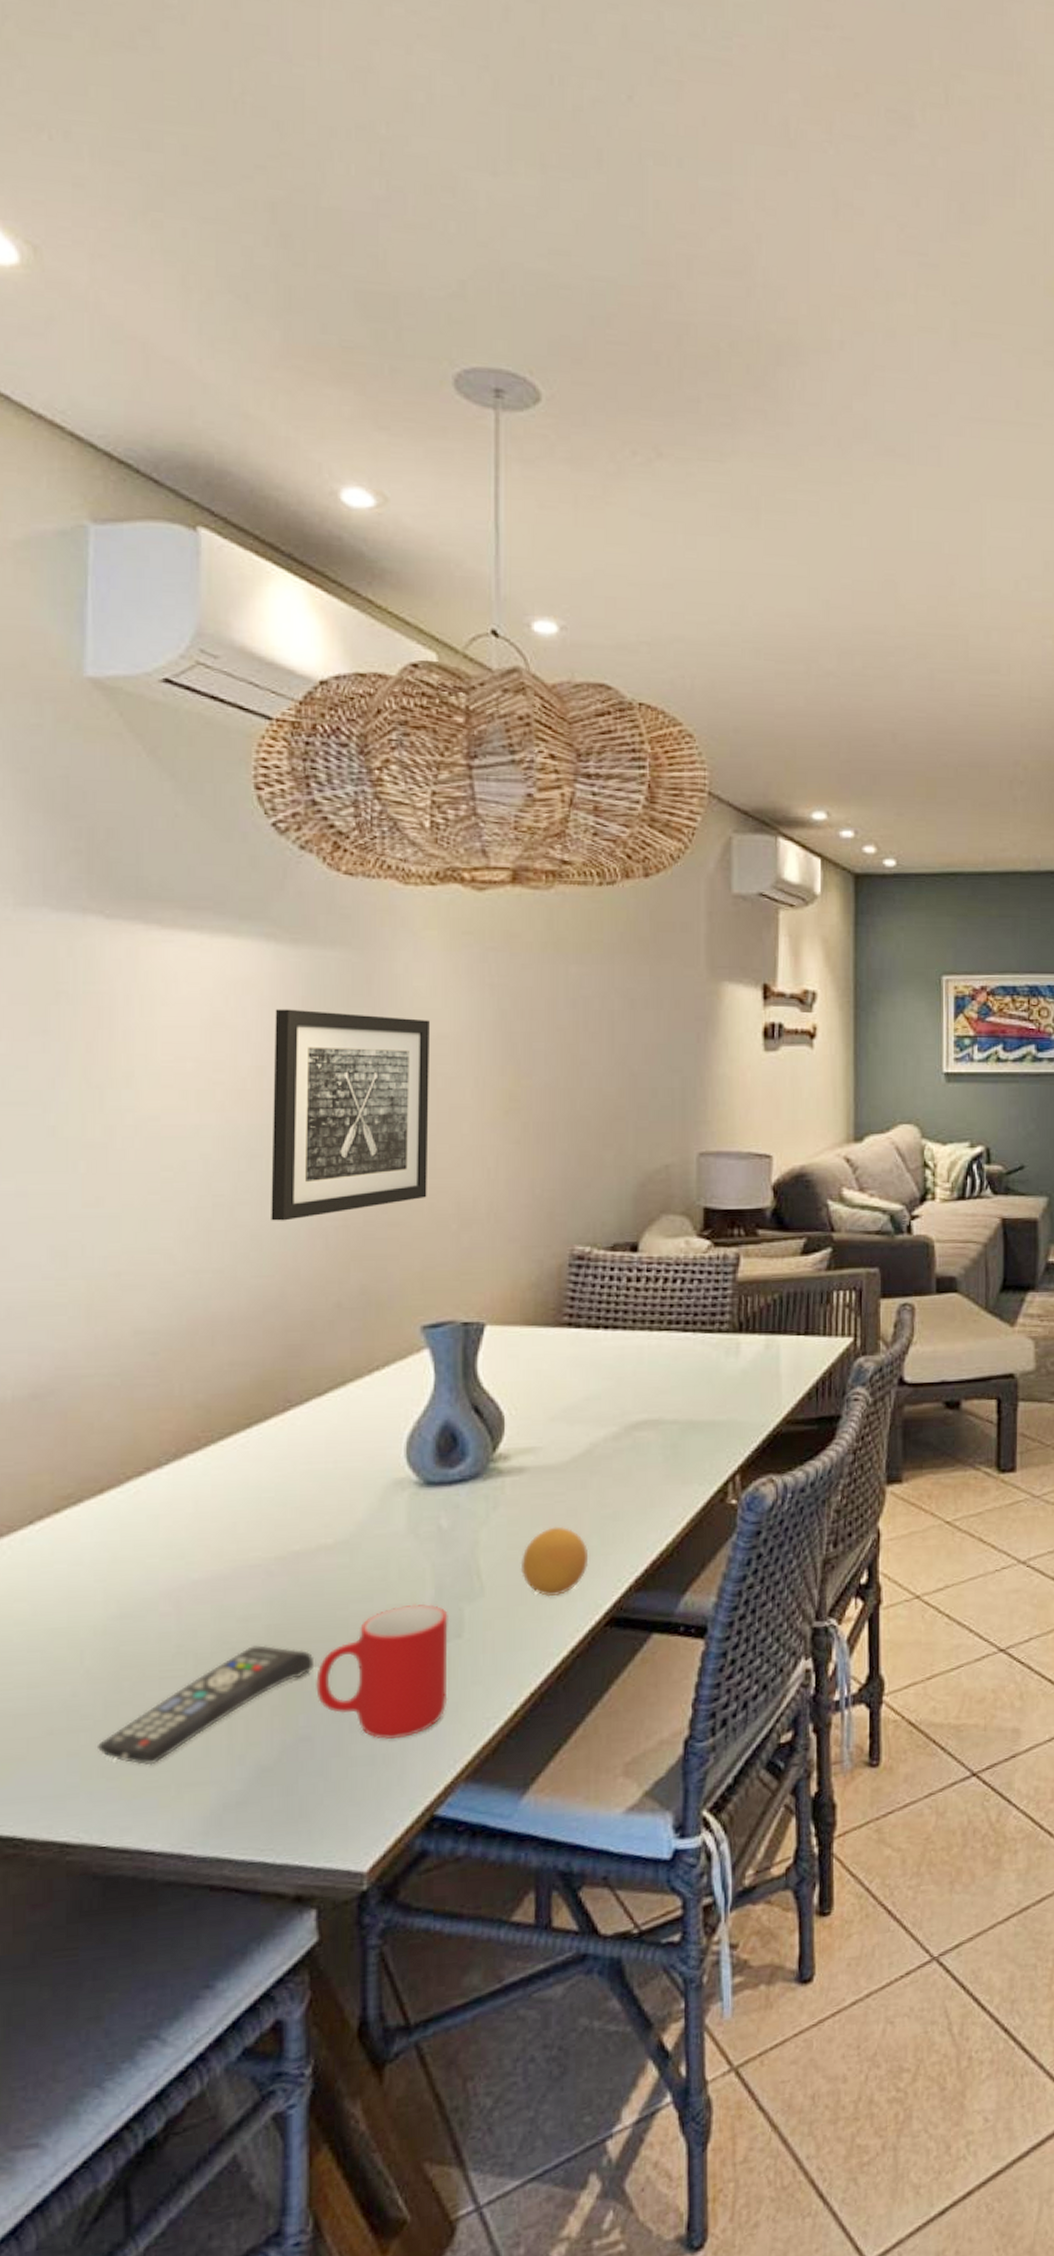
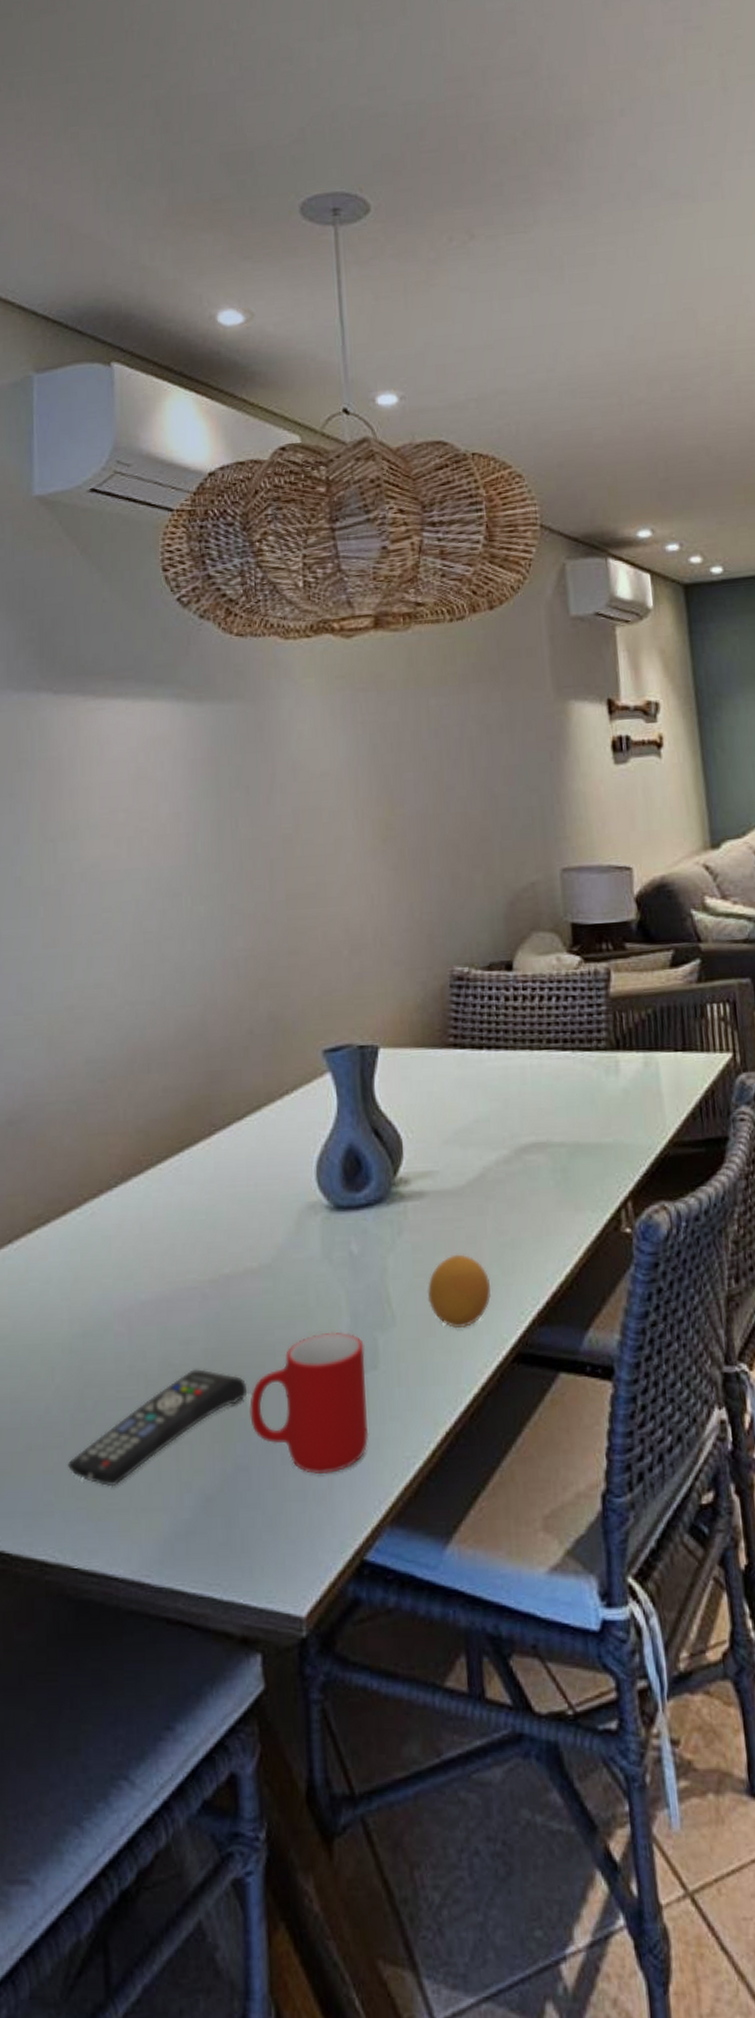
wall art: present [271,1009,429,1221] -> none [186,759,321,954]

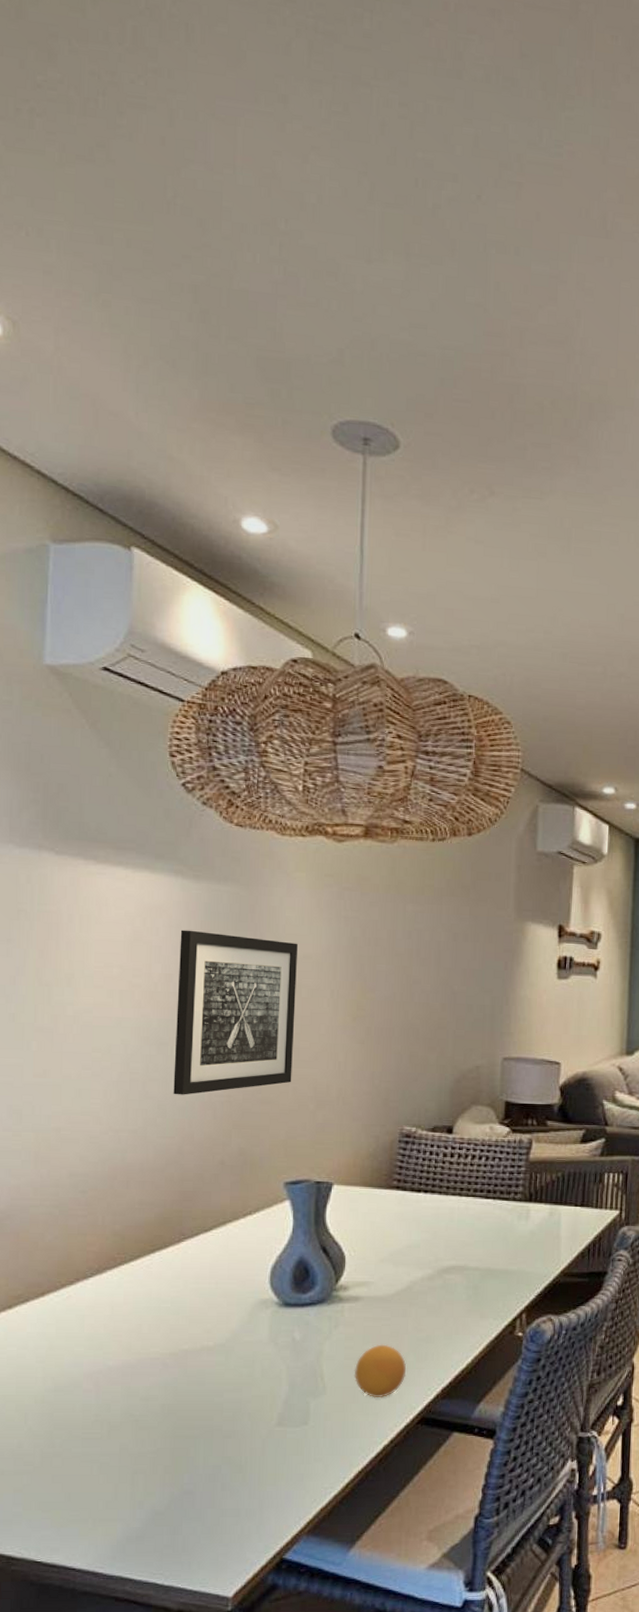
remote control: present [67,1369,247,1487] -> none [35,1419,197,1503]
wall art: none [186,759,321,954] -> present [173,930,298,1095]
cup: present [250,1332,369,1474] -> none [197,1396,298,1497]

